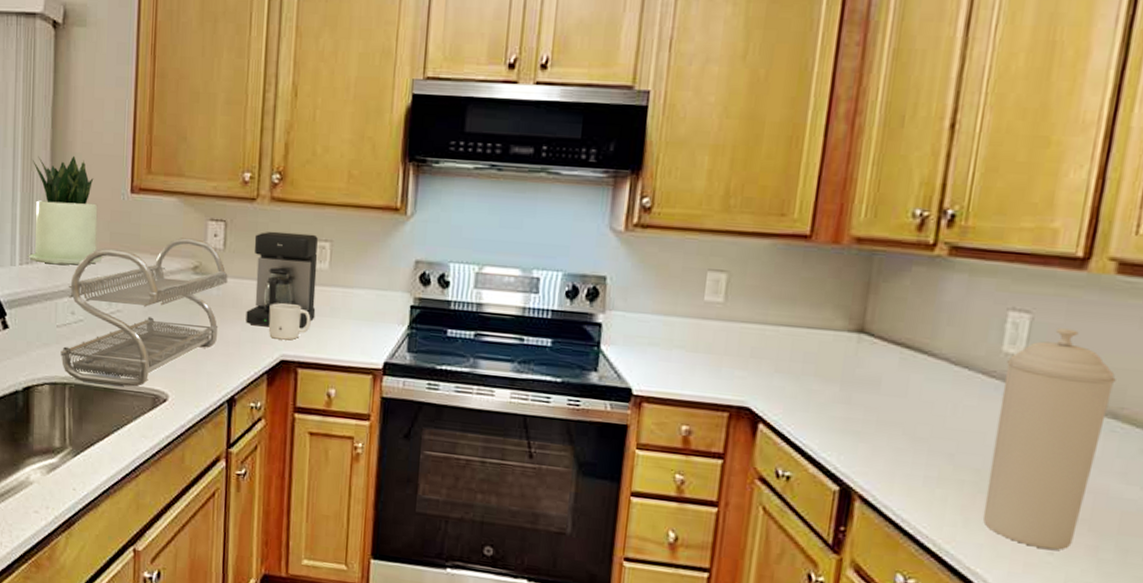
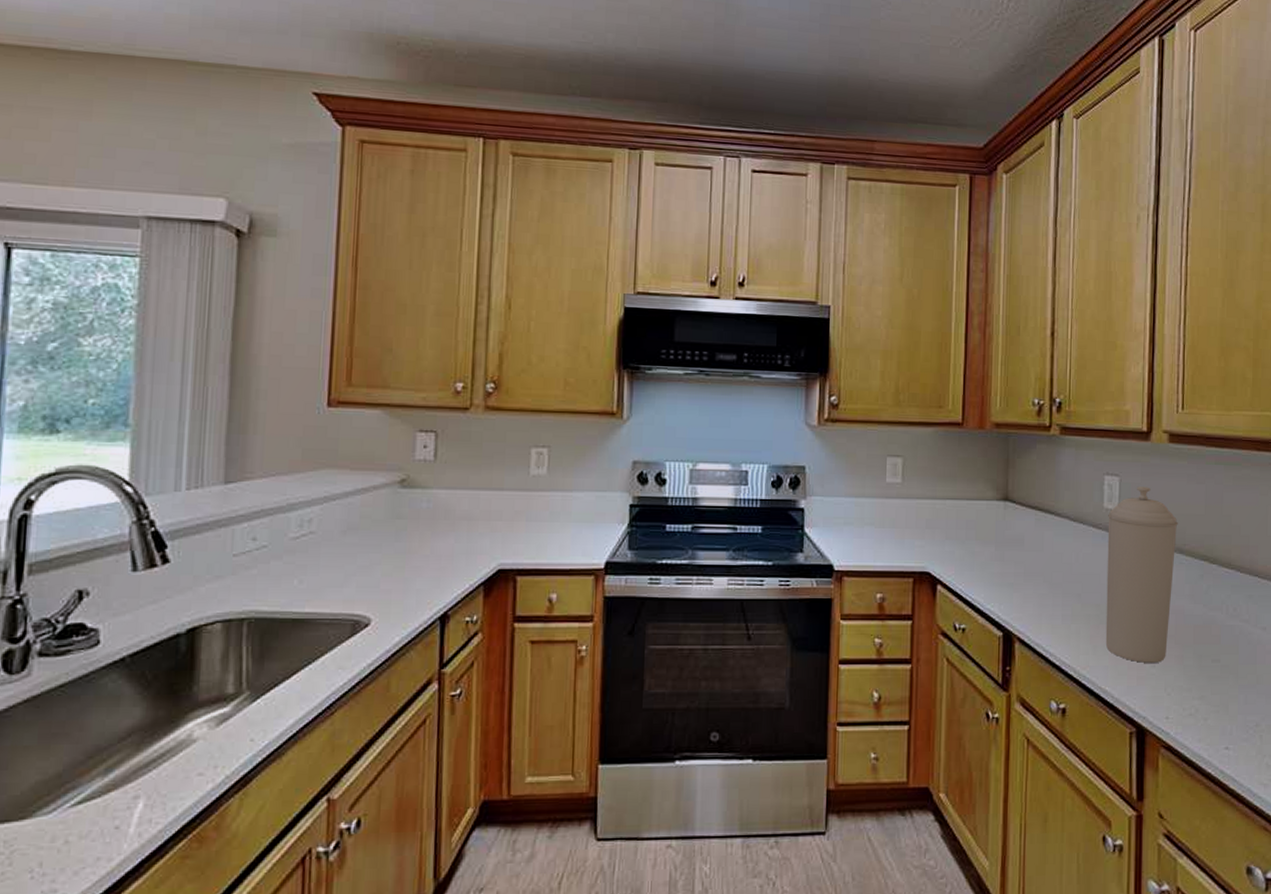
planter: present [28,156,104,265] -> none [197,370,294,487]
dish rack: present [60,237,228,387] -> none [237,451,439,614]
coffee maker: present [246,231,318,328] -> none [459,439,536,535]
mug: present [268,302,311,340] -> none [484,510,530,548]

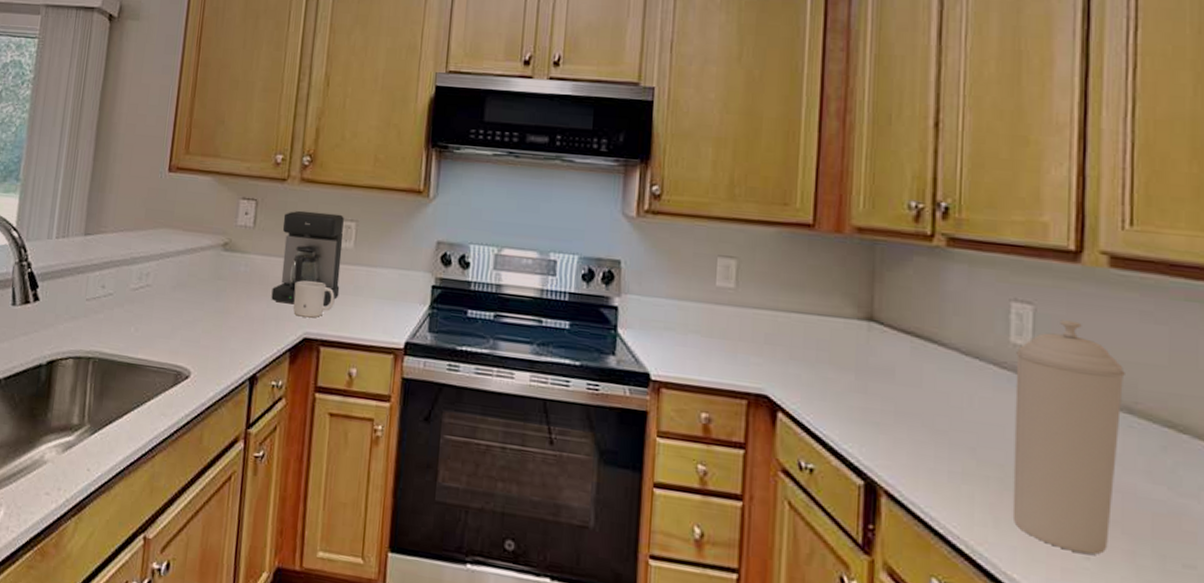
coffee maker: none [459,439,536,535] -> present [271,210,344,306]
mug: none [484,510,530,548] -> present [293,280,335,318]

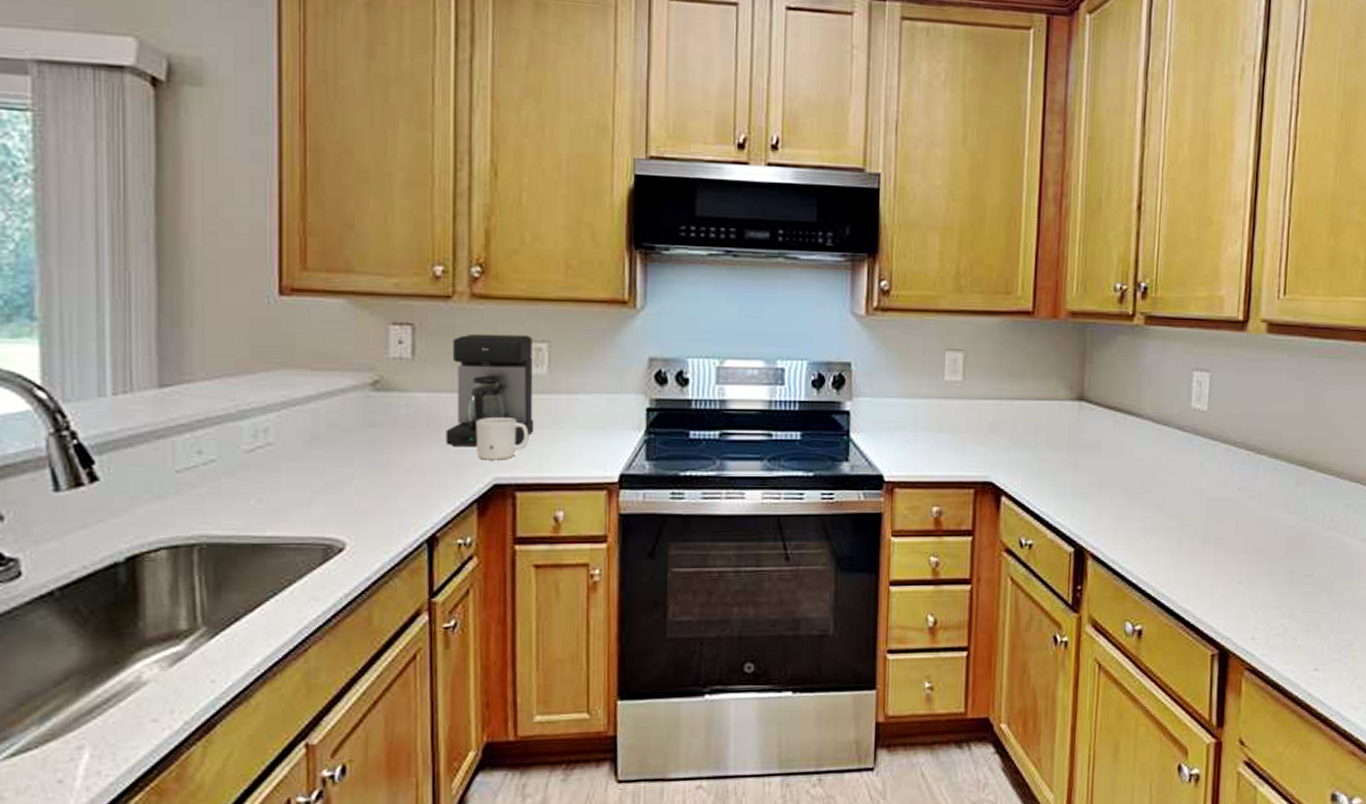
canister: present [1012,320,1125,555] -> none [1188,383,1274,579]

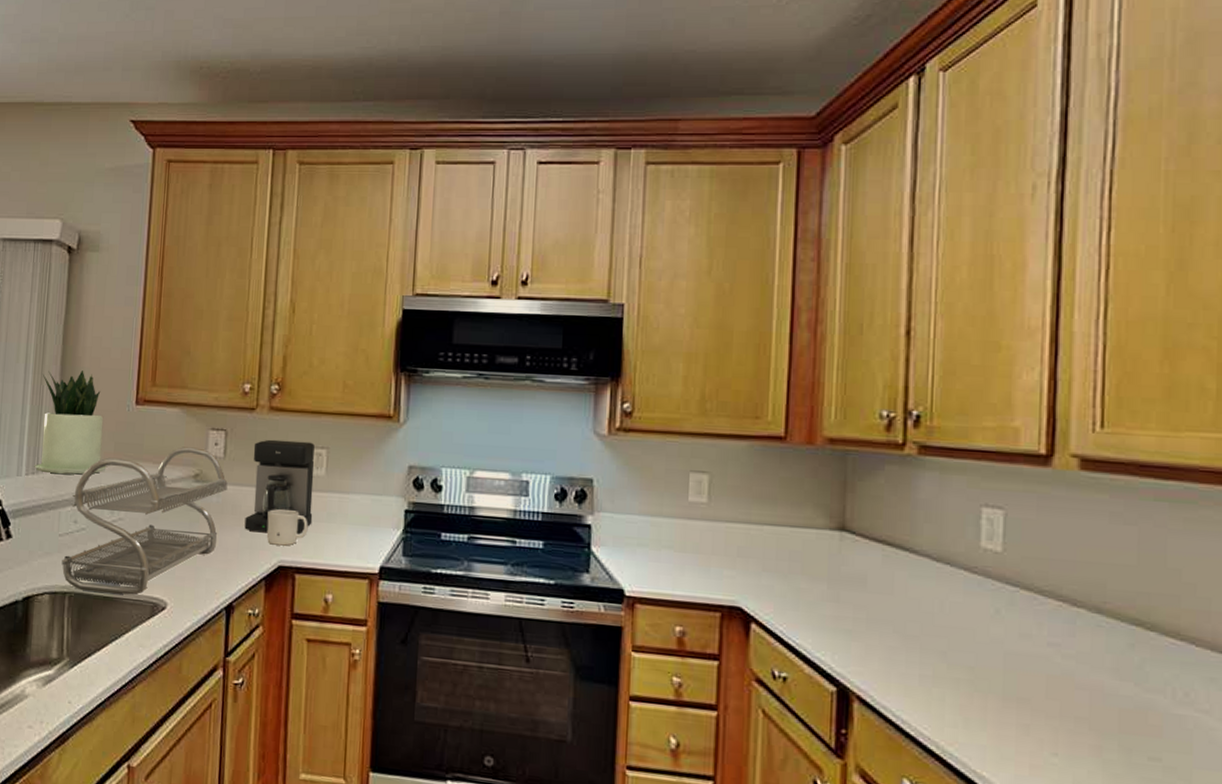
planter: none [125,251,243,392] -> present [34,371,108,475]
dish rack: none [183,347,420,539] -> present [61,446,228,595]

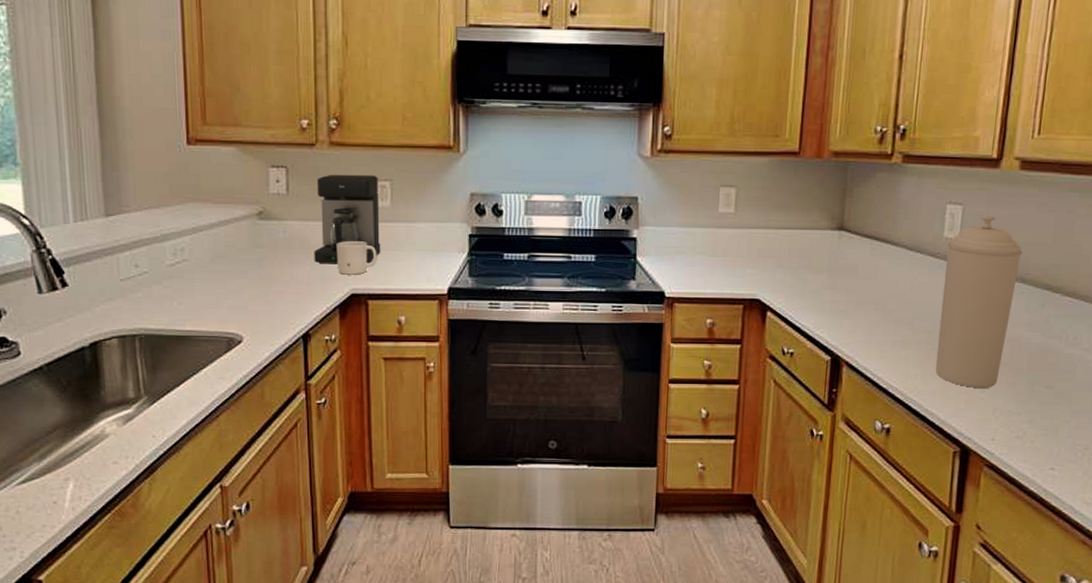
planter: present [34,371,108,475] -> none [77,111,164,220]
dish rack: present [61,446,228,595] -> none [127,185,293,332]
canister: none [982,523,1094,751] -> present [935,215,1022,388]

